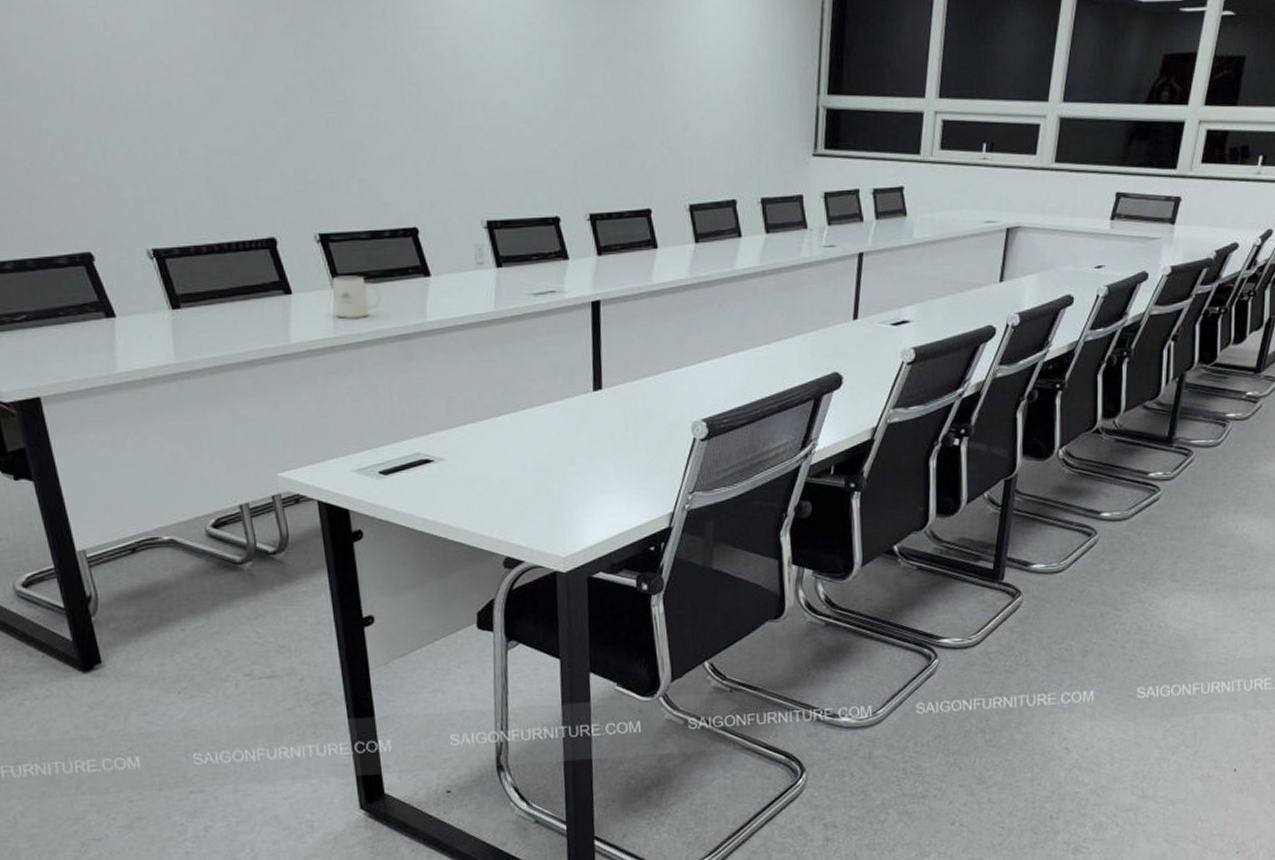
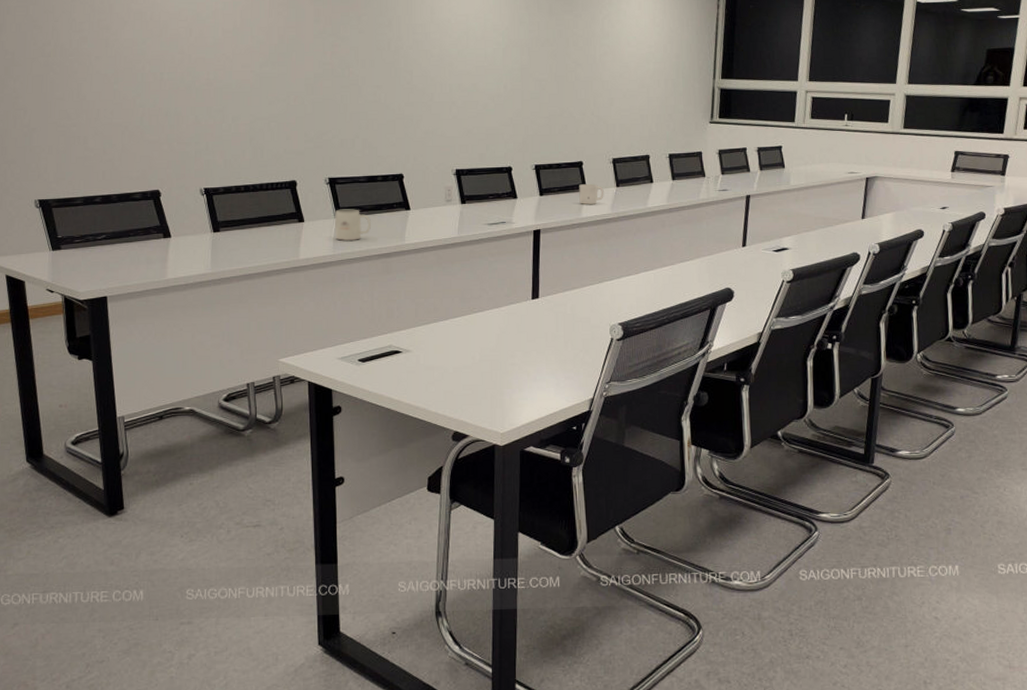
mug: none [647,239,680,267] -> present [579,184,604,204]

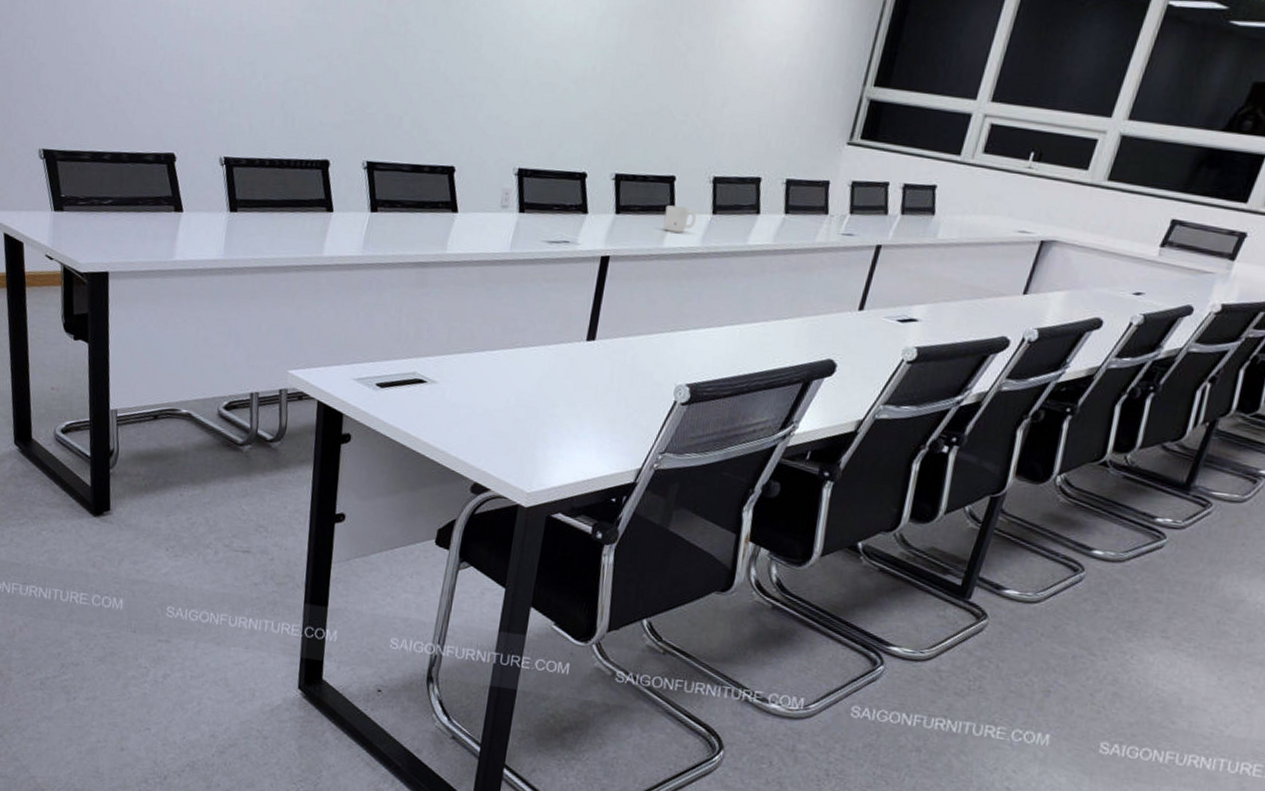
mug: present [334,209,371,241] -> none [366,201,410,242]

